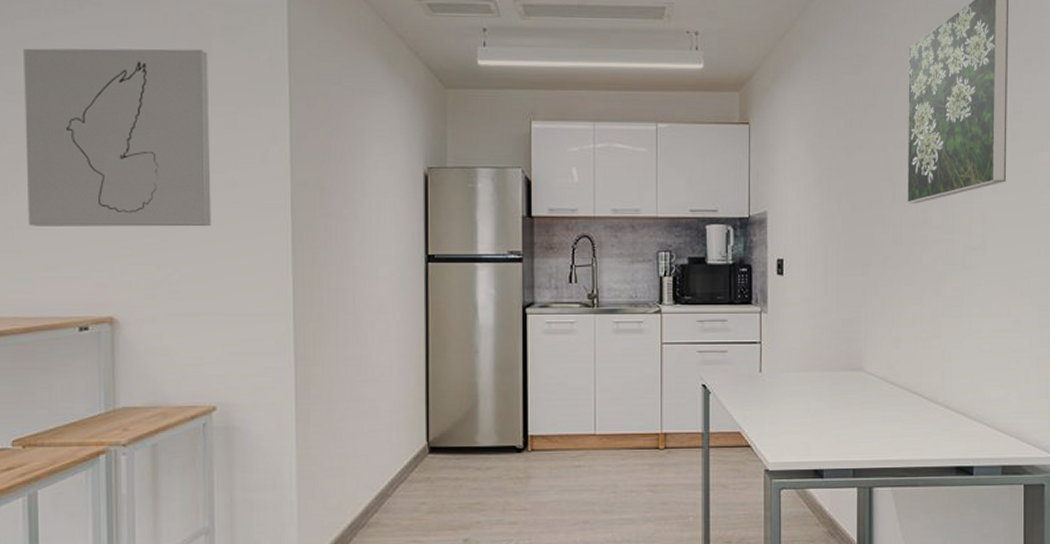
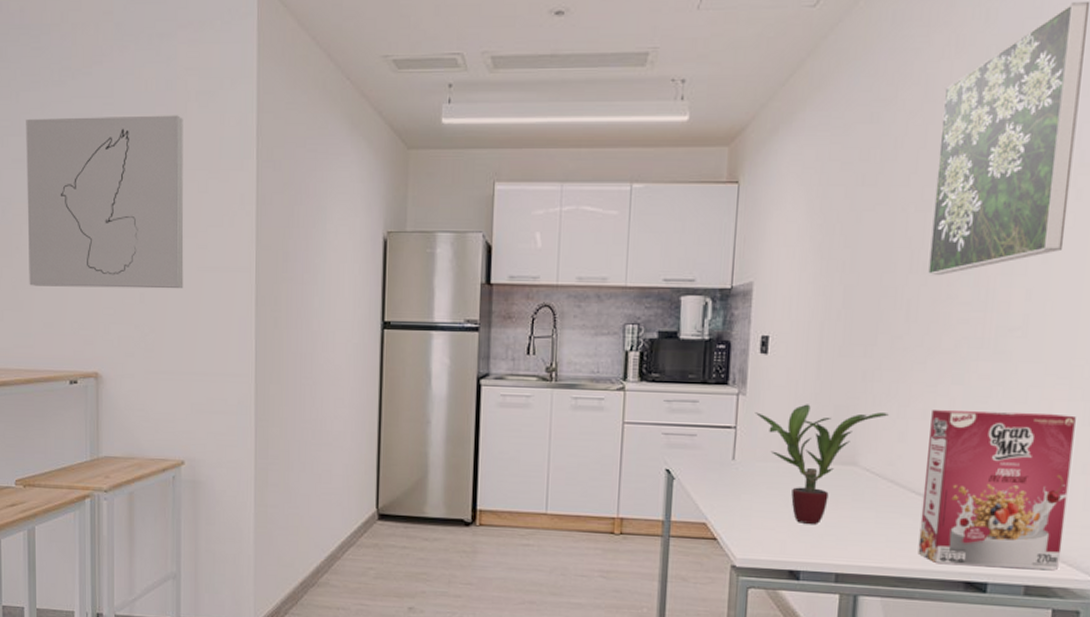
potted plant: none [776,318,885,426] -> present [755,404,889,524]
cereal box: none [917,317,1028,452] -> present [917,410,1076,570]

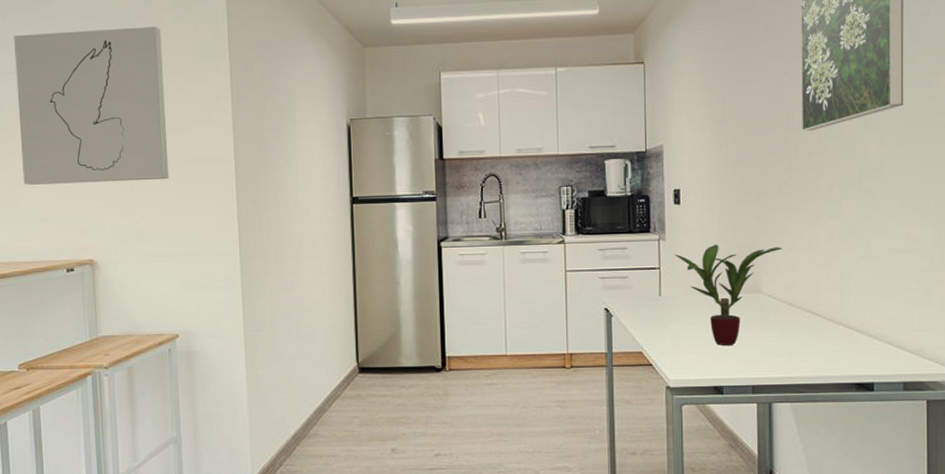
cereal box: present [917,410,1076,570] -> none [815,238,929,369]

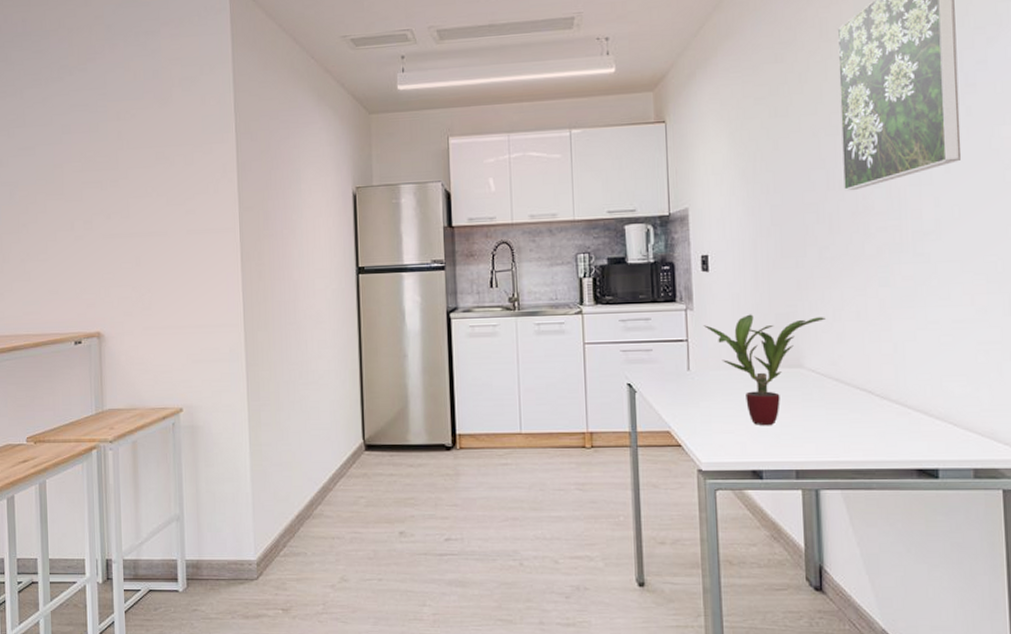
wall art: present [14,26,169,185] -> none [29,99,175,258]

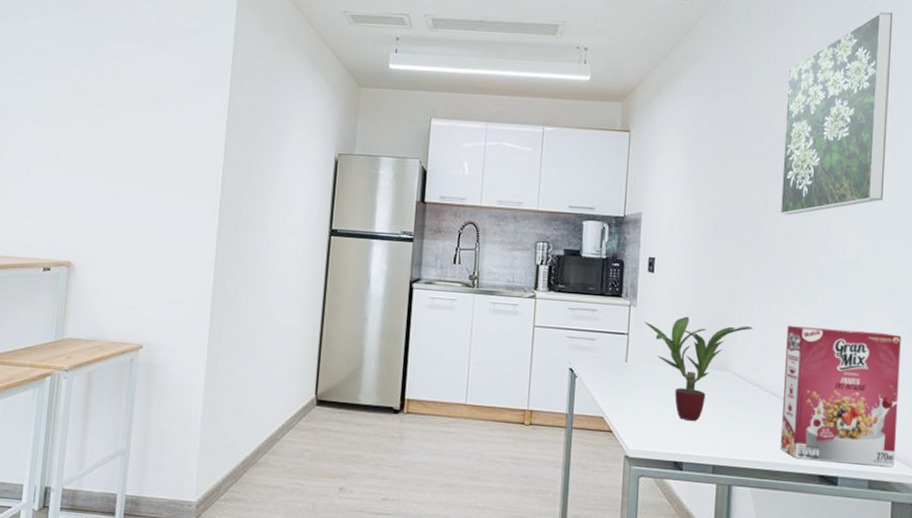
cereal box: none [865,306,1003,453] -> present [780,326,901,467]

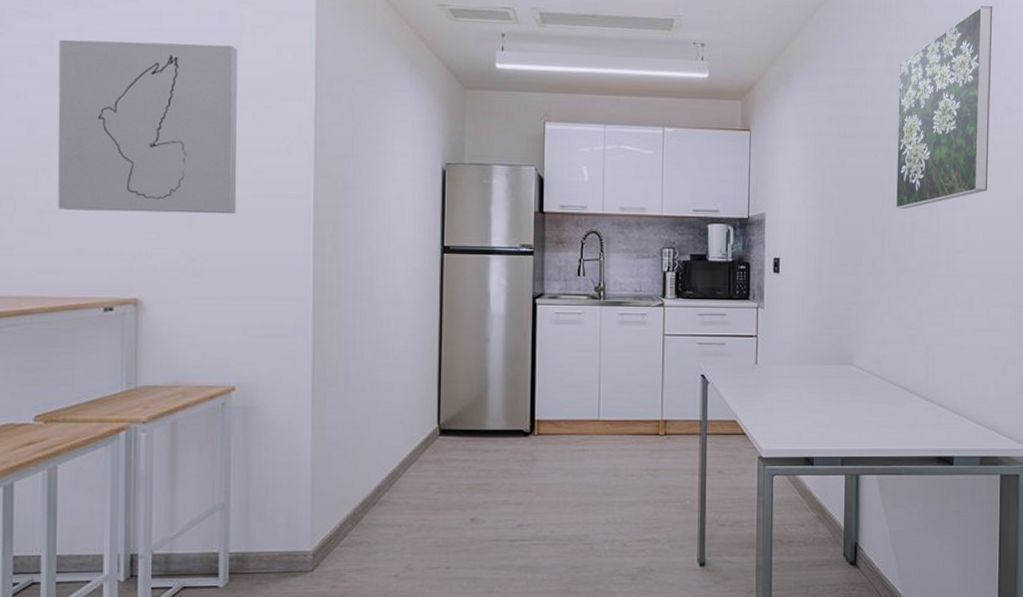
wall art: none [15,40,169,192] -> present [58,39,238,214]
potted plant: present [644,316,753,421] -> none [771,315,874,416]
cereal box: present [780,326,901,467] -> none [902,316,1006,443]

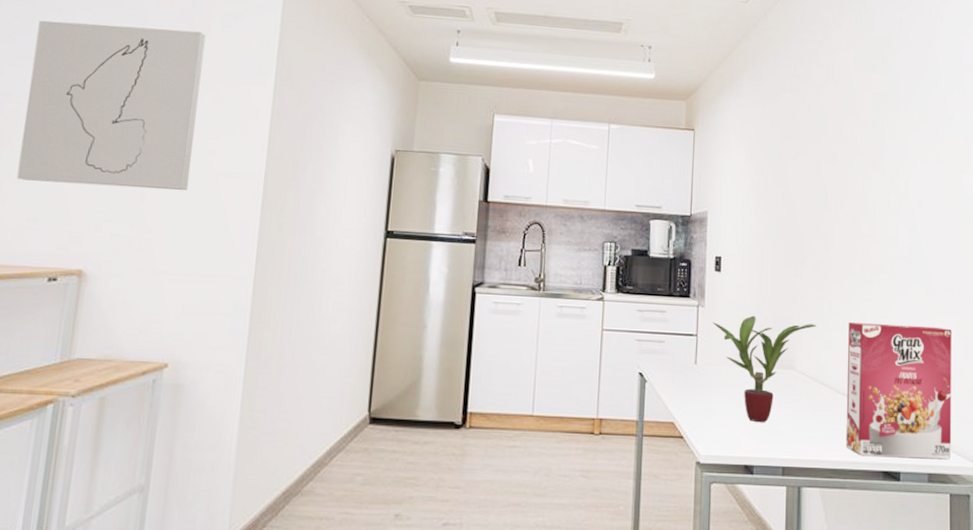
potted plant: none [771,315,874,416] -> present [712,315,816,422]
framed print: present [895,6,993,210] -> none [837,21,932,214]
cereal box: none [902,316,1006,443] -> present [846,322,952,459]

